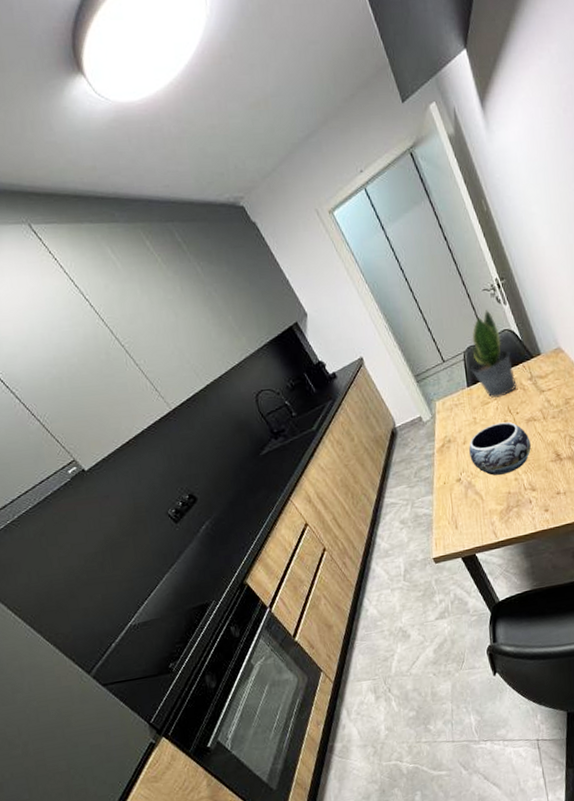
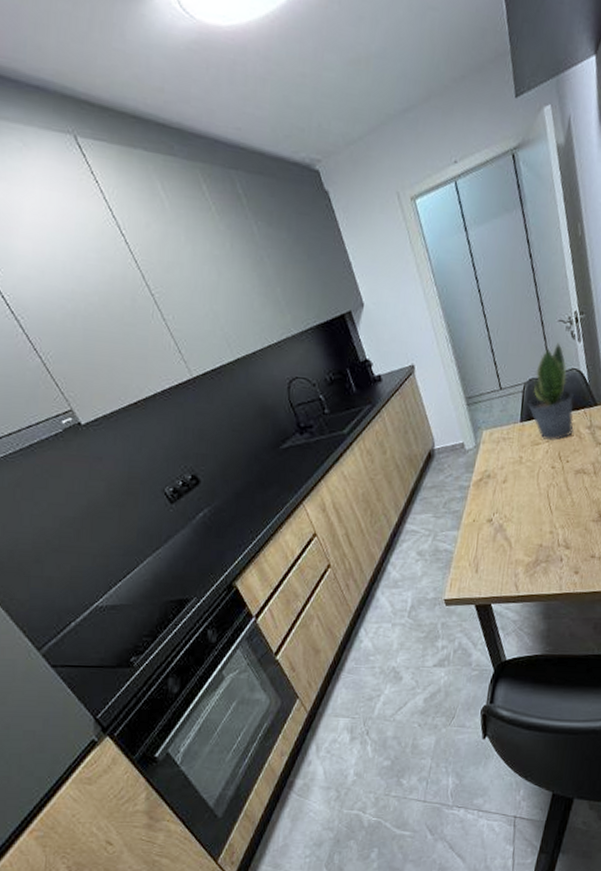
decorative bowl: present [469,422,531,476] -> none [507,467,575,524]

